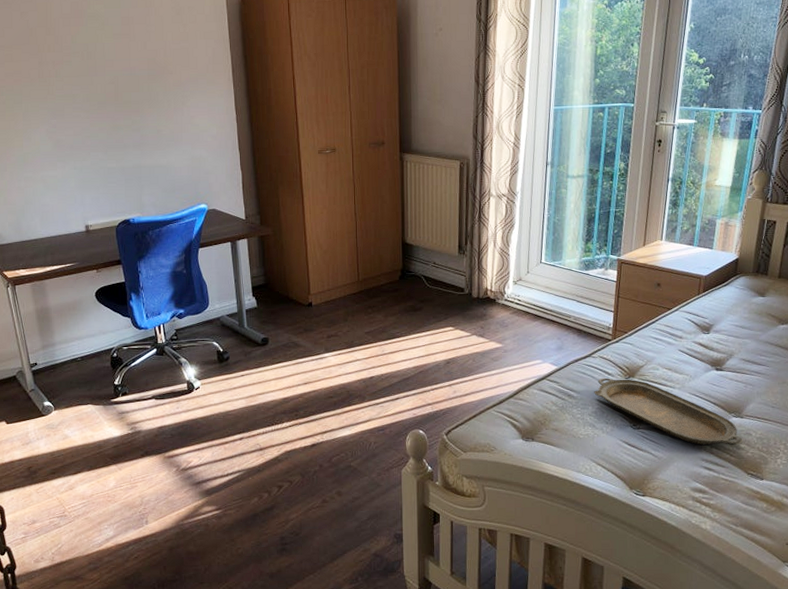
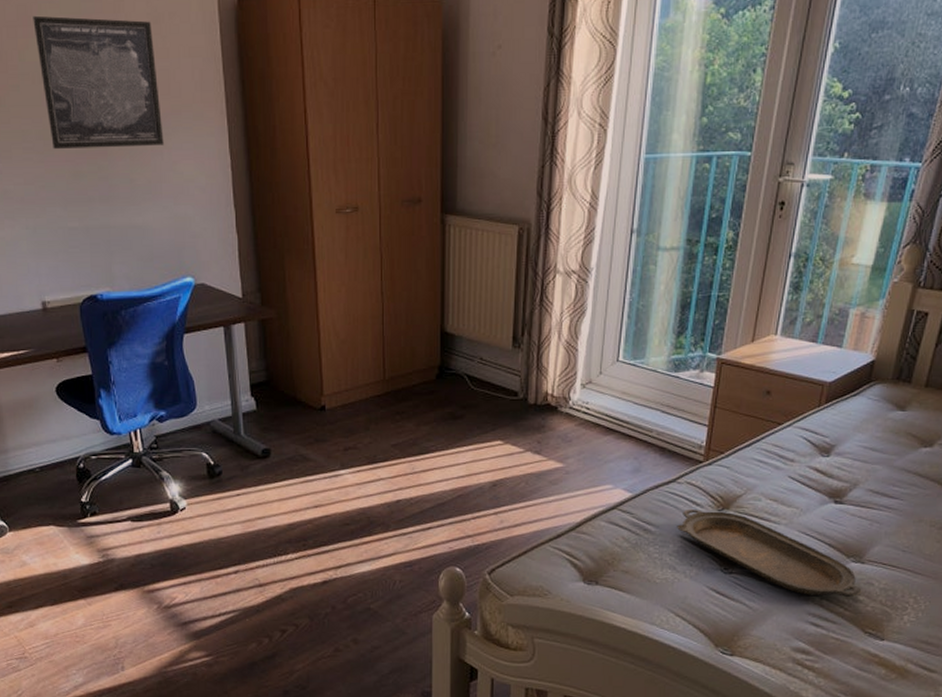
wall art: none [83,10,184,108] -> present [33,15,164,149]

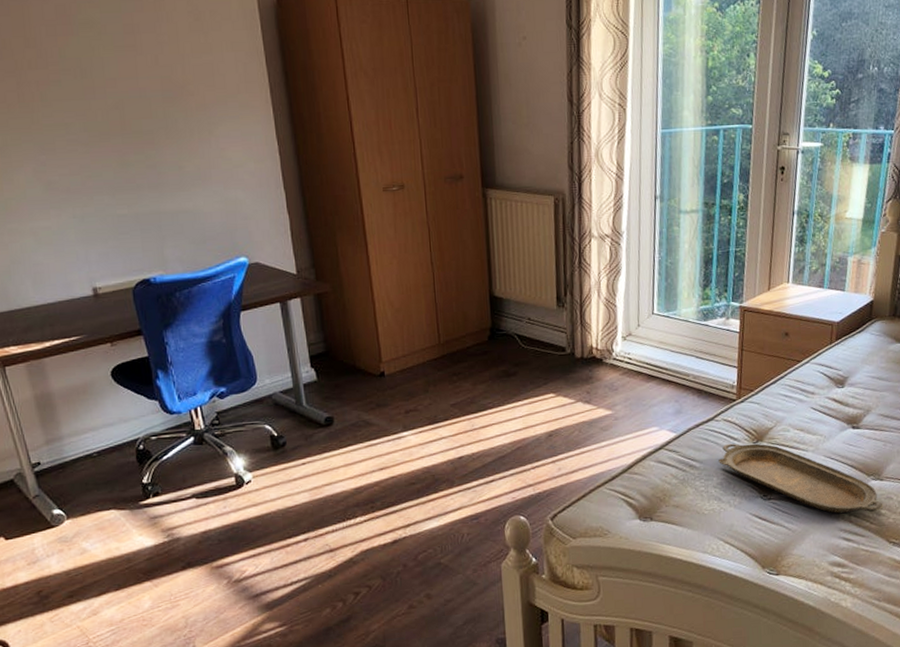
wall art: present [33,15,164,149] -> none [72,14,211,140]

